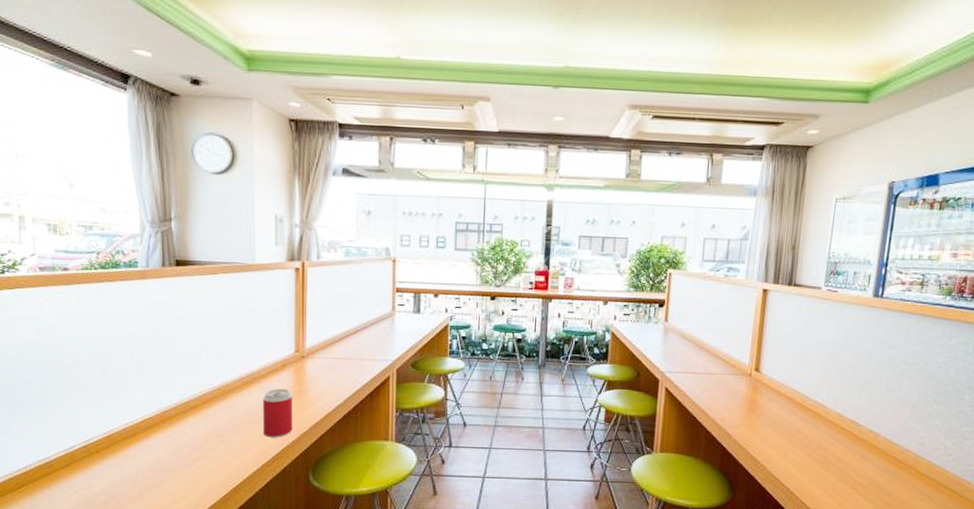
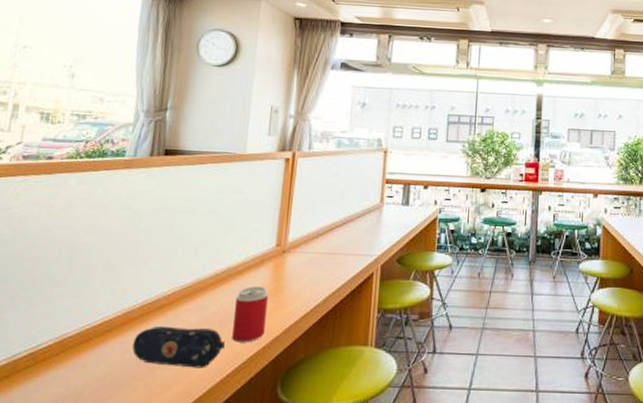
pencil case: none [174,423,259,459] -> present [132,325,226,369]

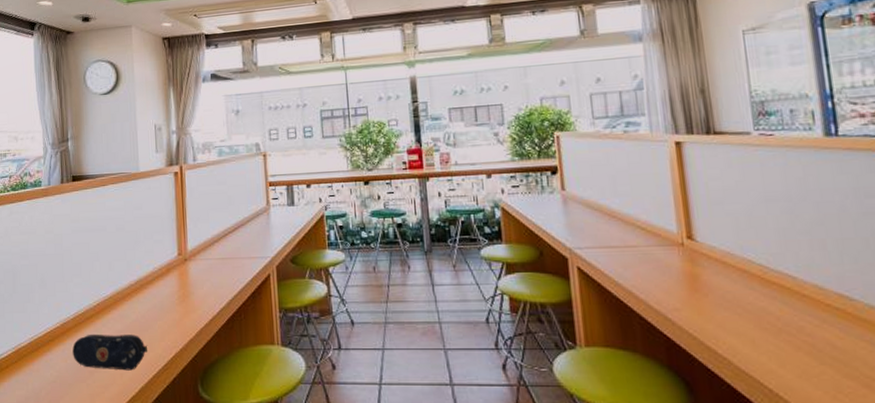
beverage can: present [232,287,269,343] -> none [151,294,180,346]

